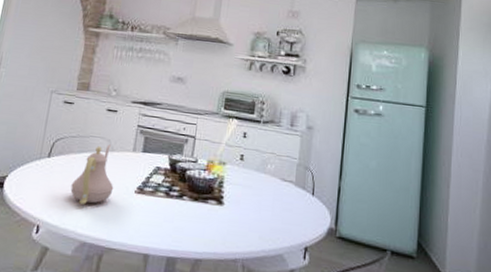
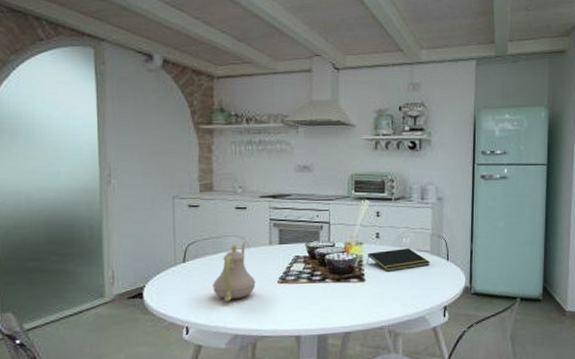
notepad: none [227,174,294,199] -> present [367,248,430,272]

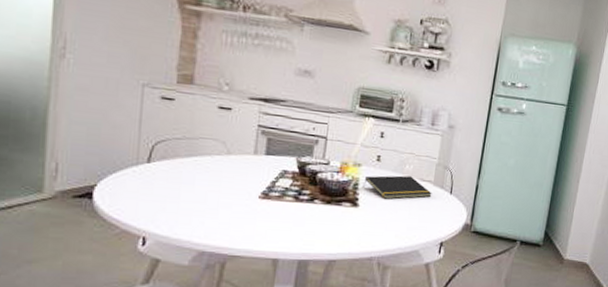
teapot: present [213,241,256,301] -> none [180,147,234,213]

